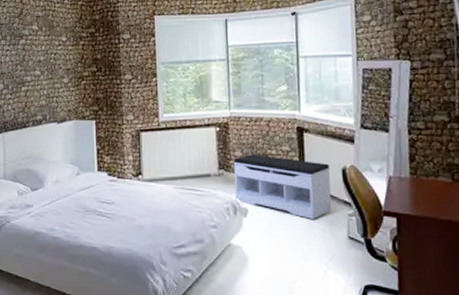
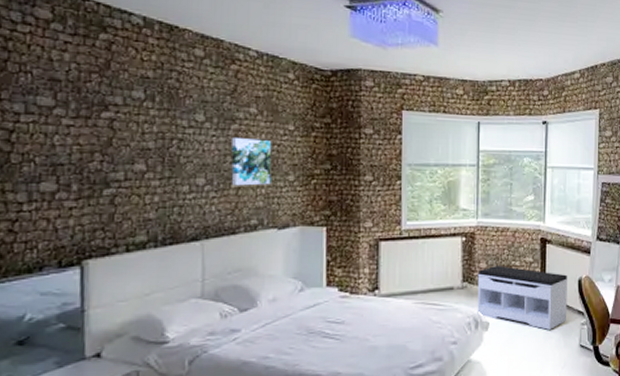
wall art: none [21,50,51,89] -> present [231,138,272,186]

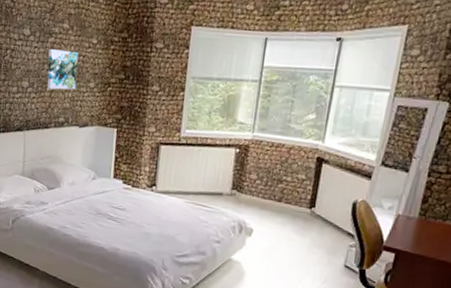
bench: present [477,266,568,330] -> none [242,178,342,246]

